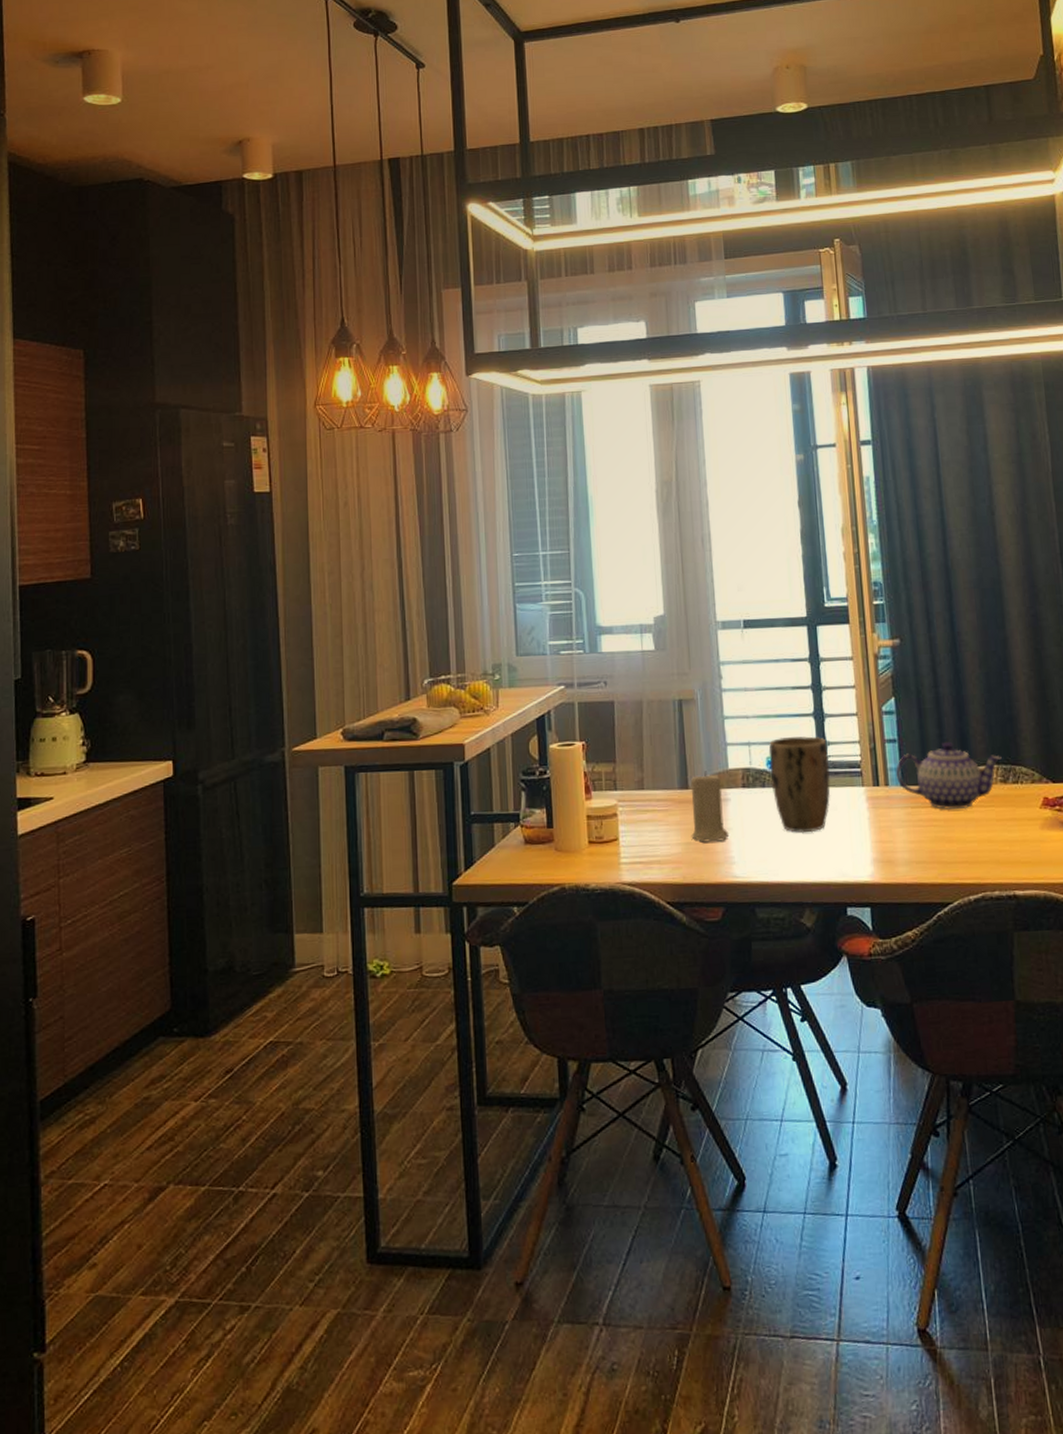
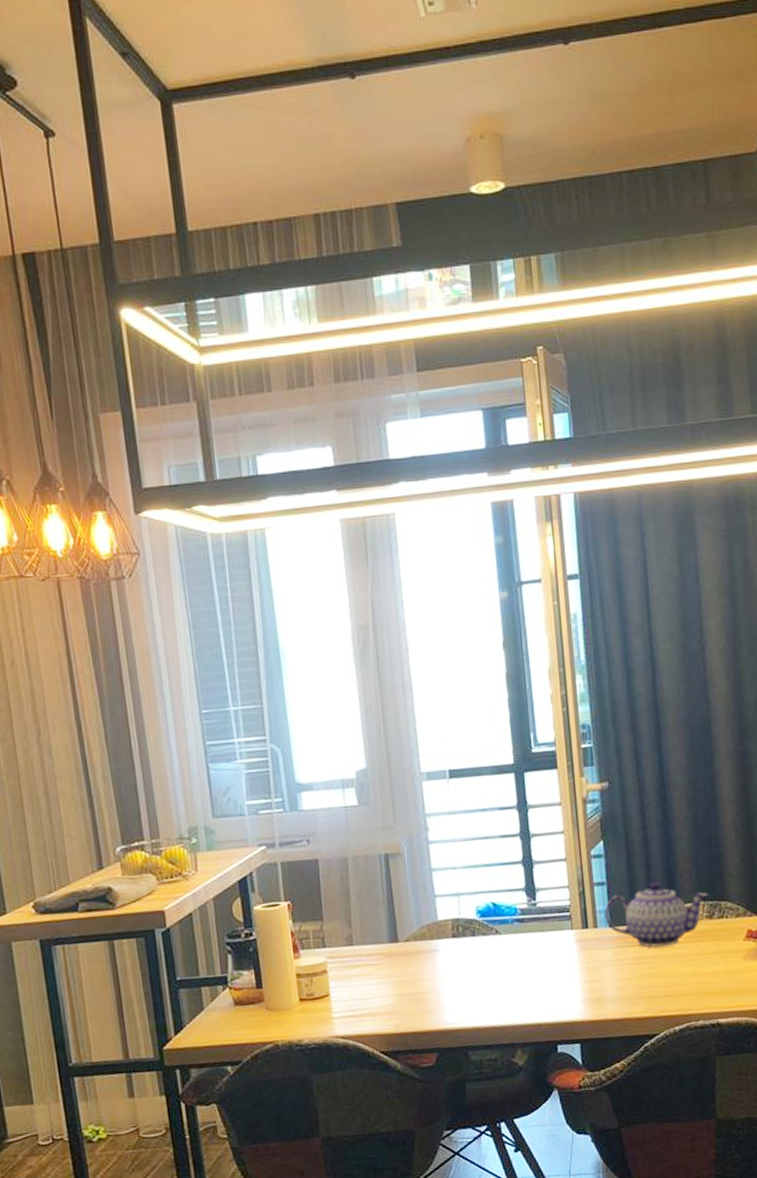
candle: present [690,771,729,842] -> none [400,923,441,993]
plant pot: present [768,736,831,833] -> none [477,883,541,978]

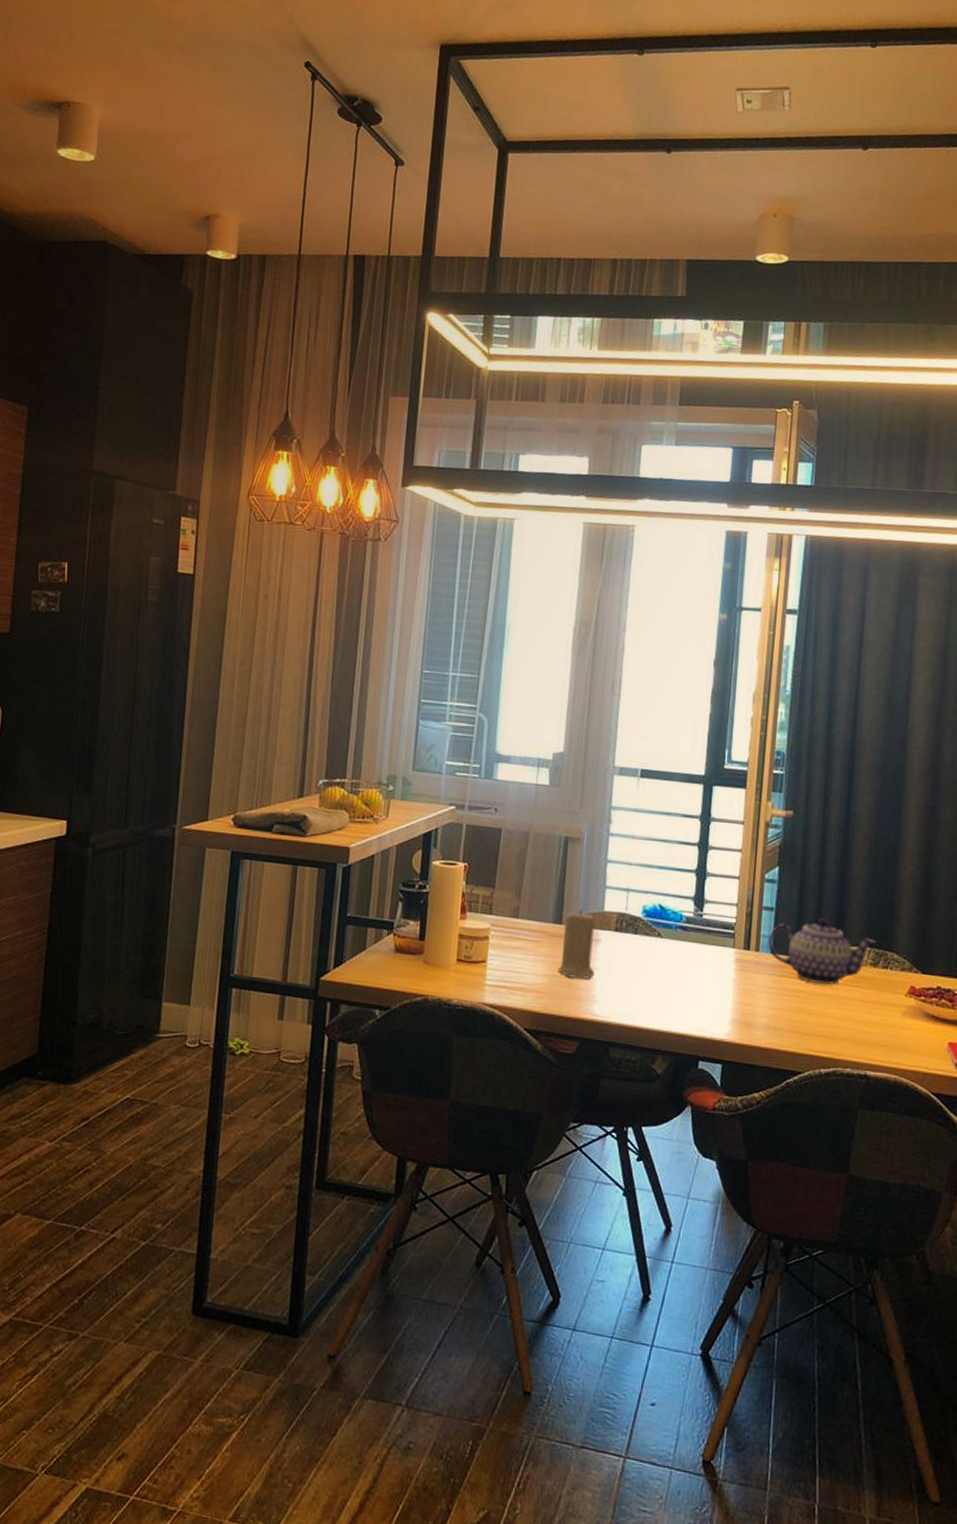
candle: none [400,923,441,993] -> present [557,909,595,979]

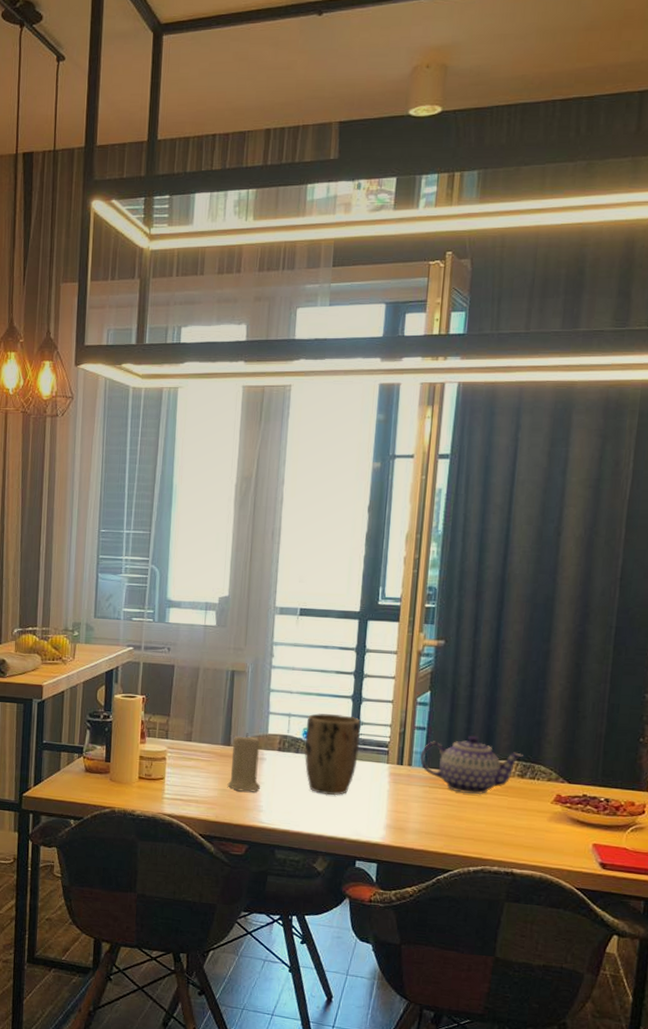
plant pot: none [643,889,706,984] -> present [304,713,361,795]

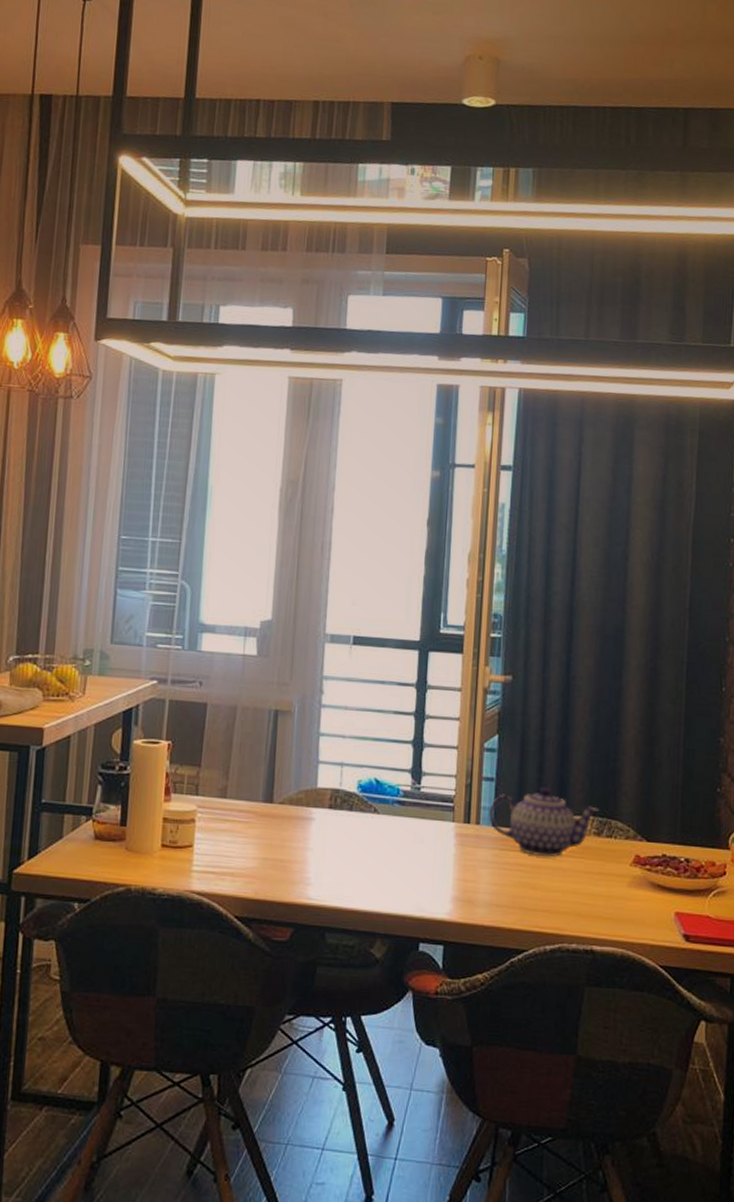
candle: present [227,733,261,792] -> none [269,787,309,861]
plant pot: present [304,713,361,795] -> none [359,762,423,863]

